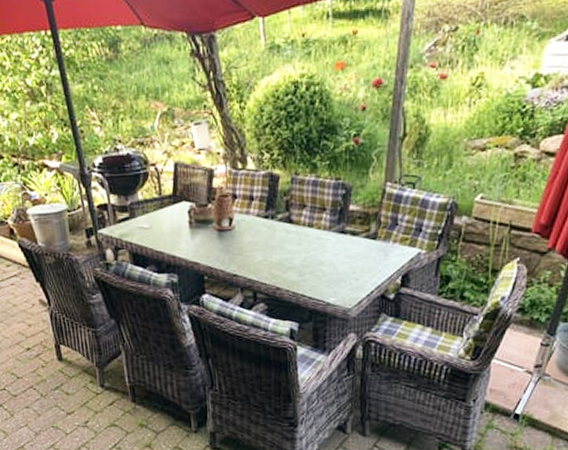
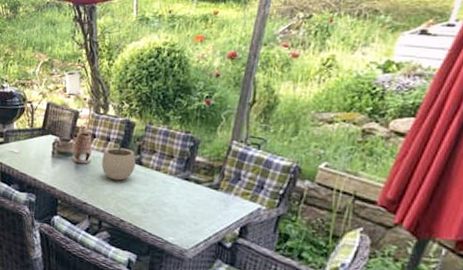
plant pot: none [247,198,286,245] -> present [101,140,136,181]

